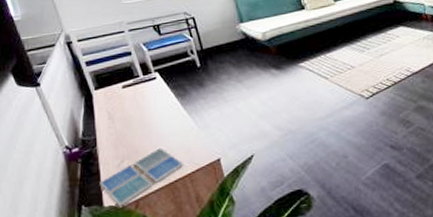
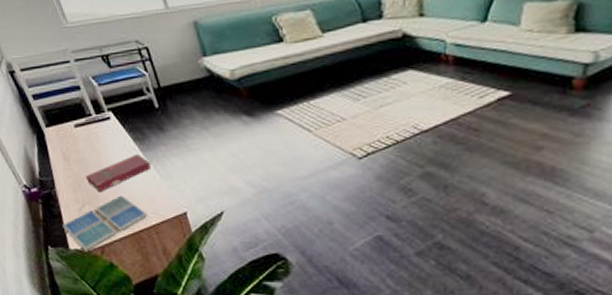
book: none [127,108,191,147] -> present [85,153,152,193]

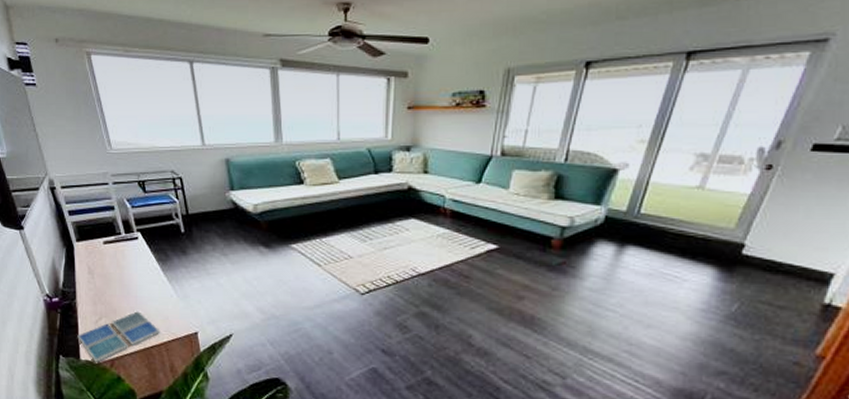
book: present [85,153,152,193] -> none [106,273,170,307]

